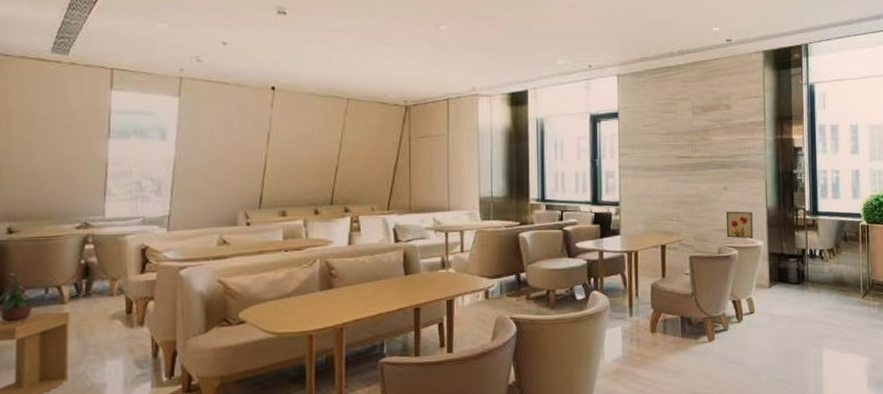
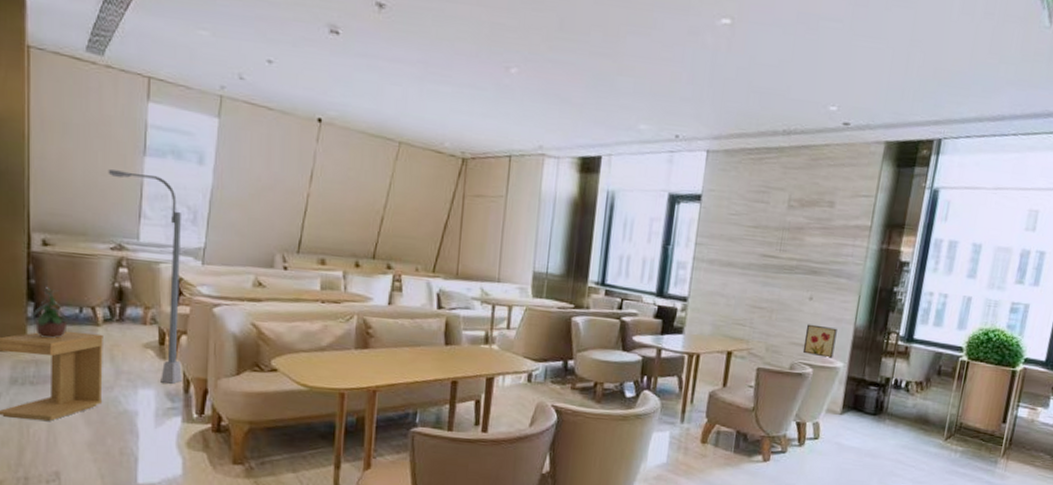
floor lamp: none [73,154,150,351] -> present [108,169,182,384]

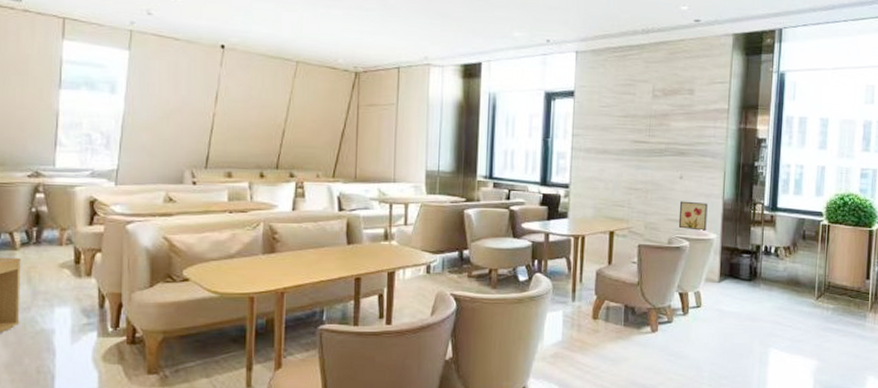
floor lamp: present [108,169,182,384] -> none [25,103,97,300]

